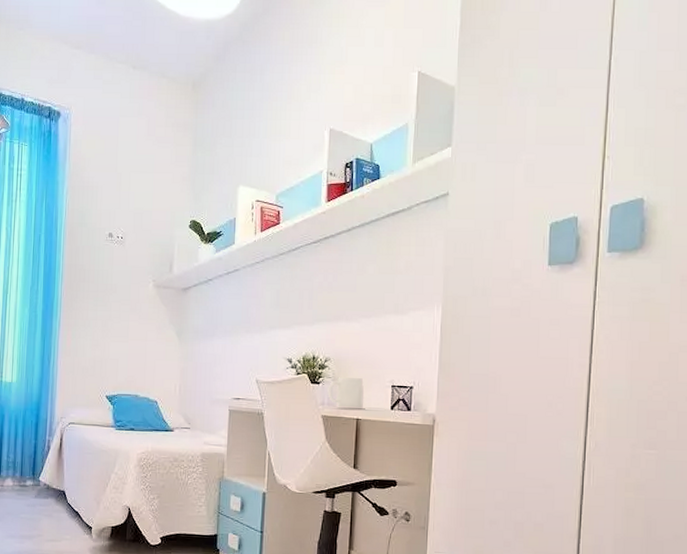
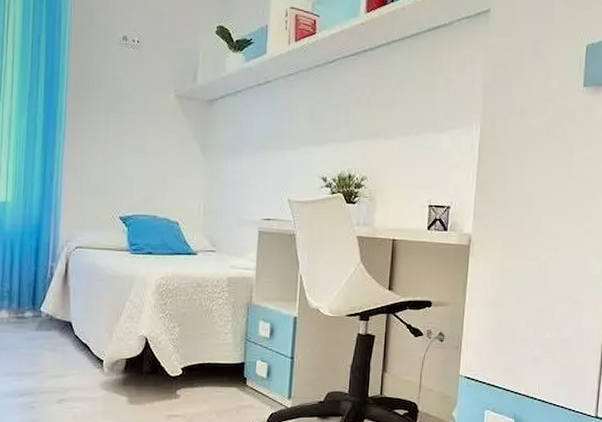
mug: present [327,377,365,409] -> none [363,197,402,230]

